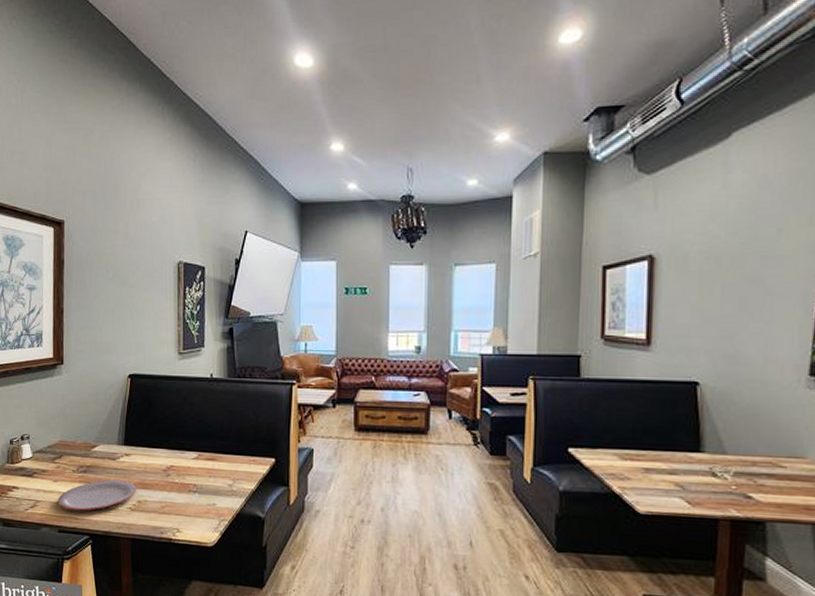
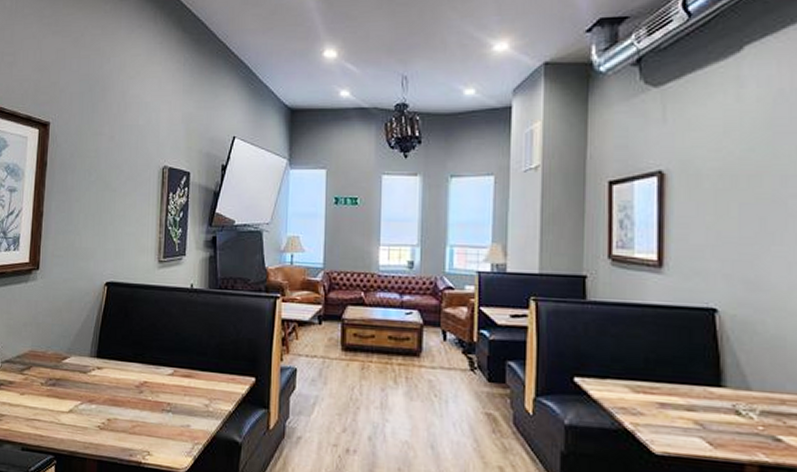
plate: present [57,479,137,511] -> none [23,394,108,428]

